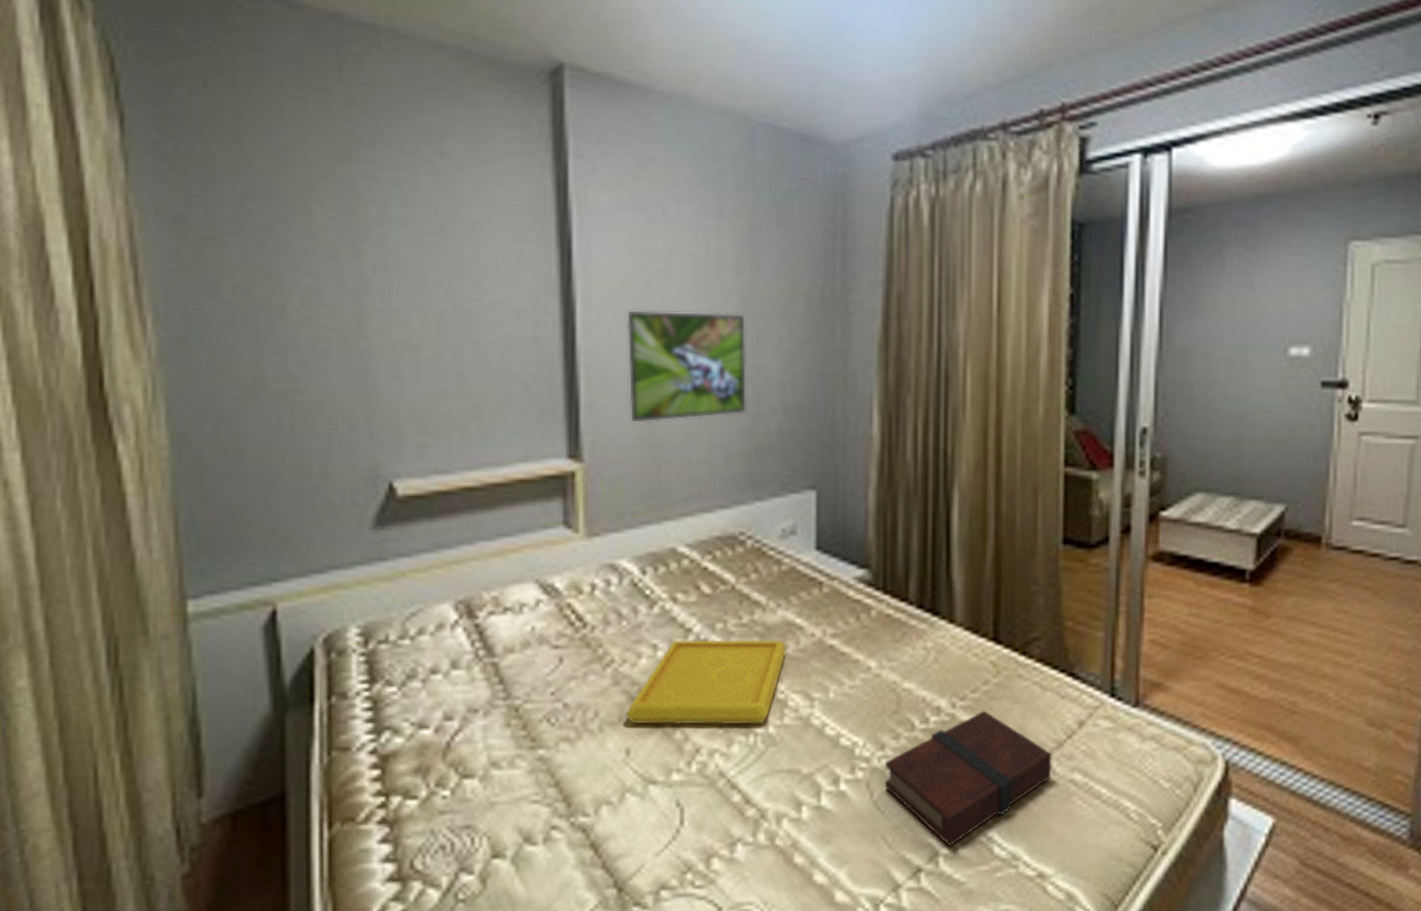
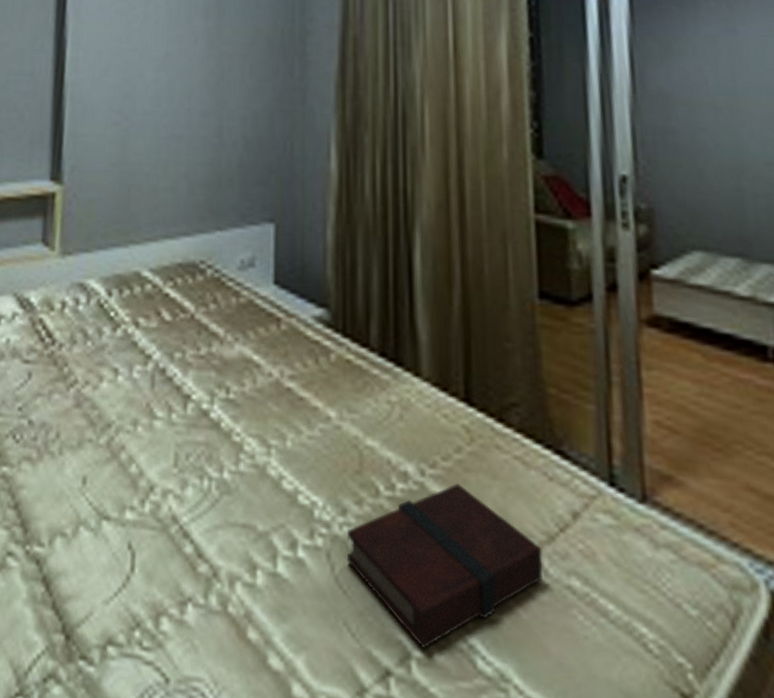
serving tray: present [625,639,786,725] -> none [84,365,243,468]
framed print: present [627,310,747,424] -> none [105,50,212,151]

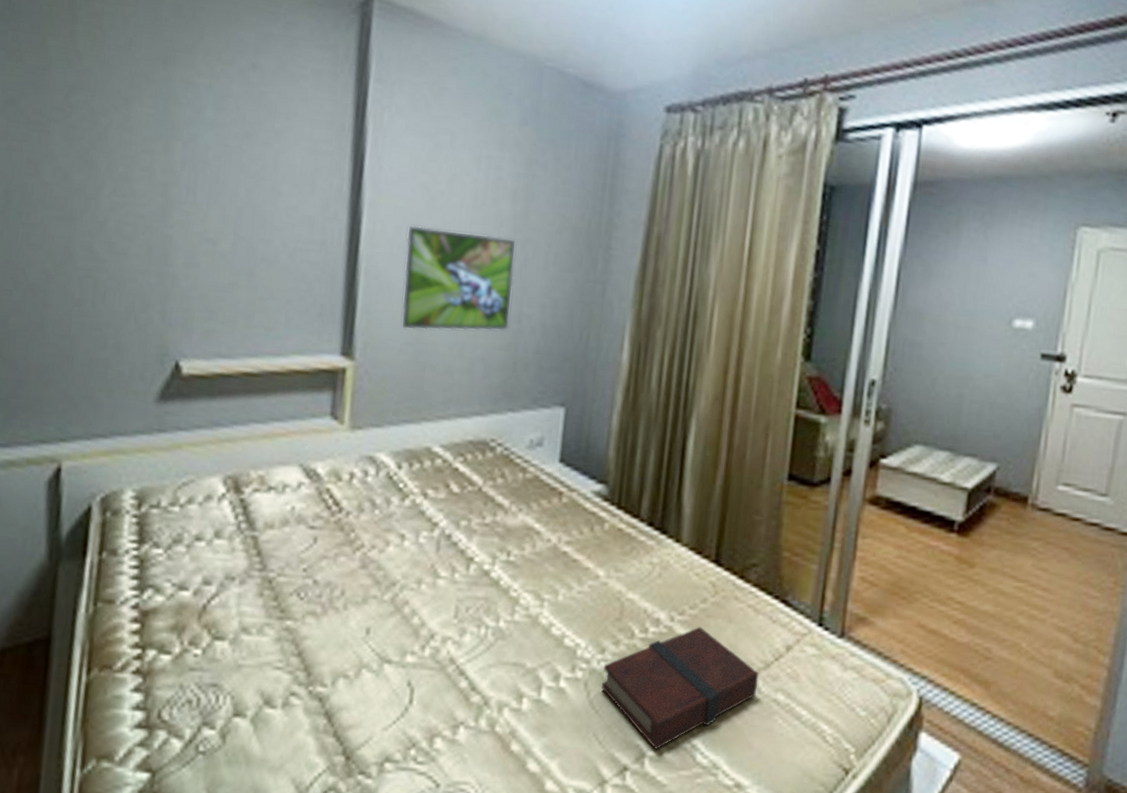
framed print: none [105,50,212,151] -> present [400,225,517,331]

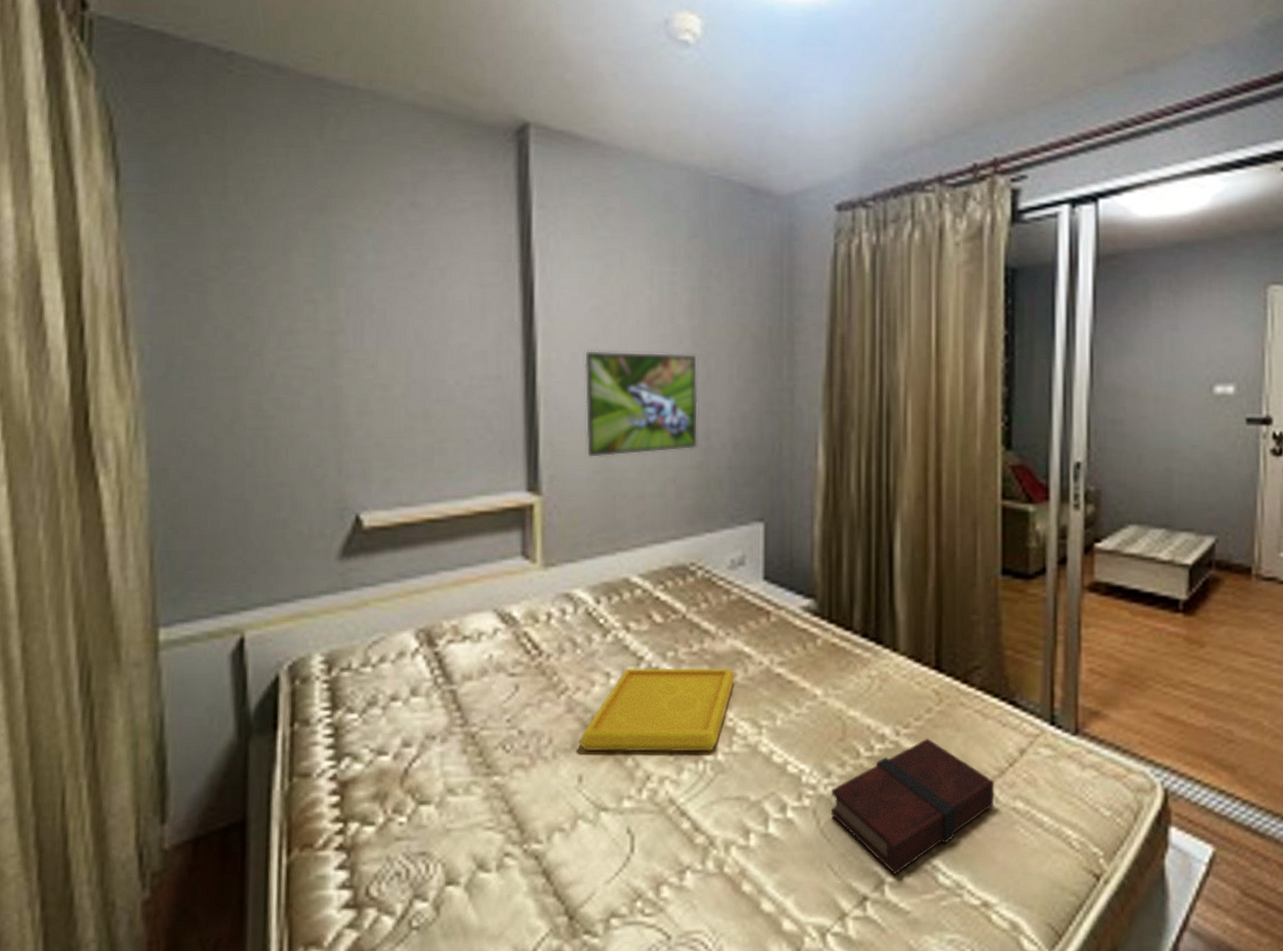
serving tray: none [369,531,524,618] -> present [578,667,735,752]

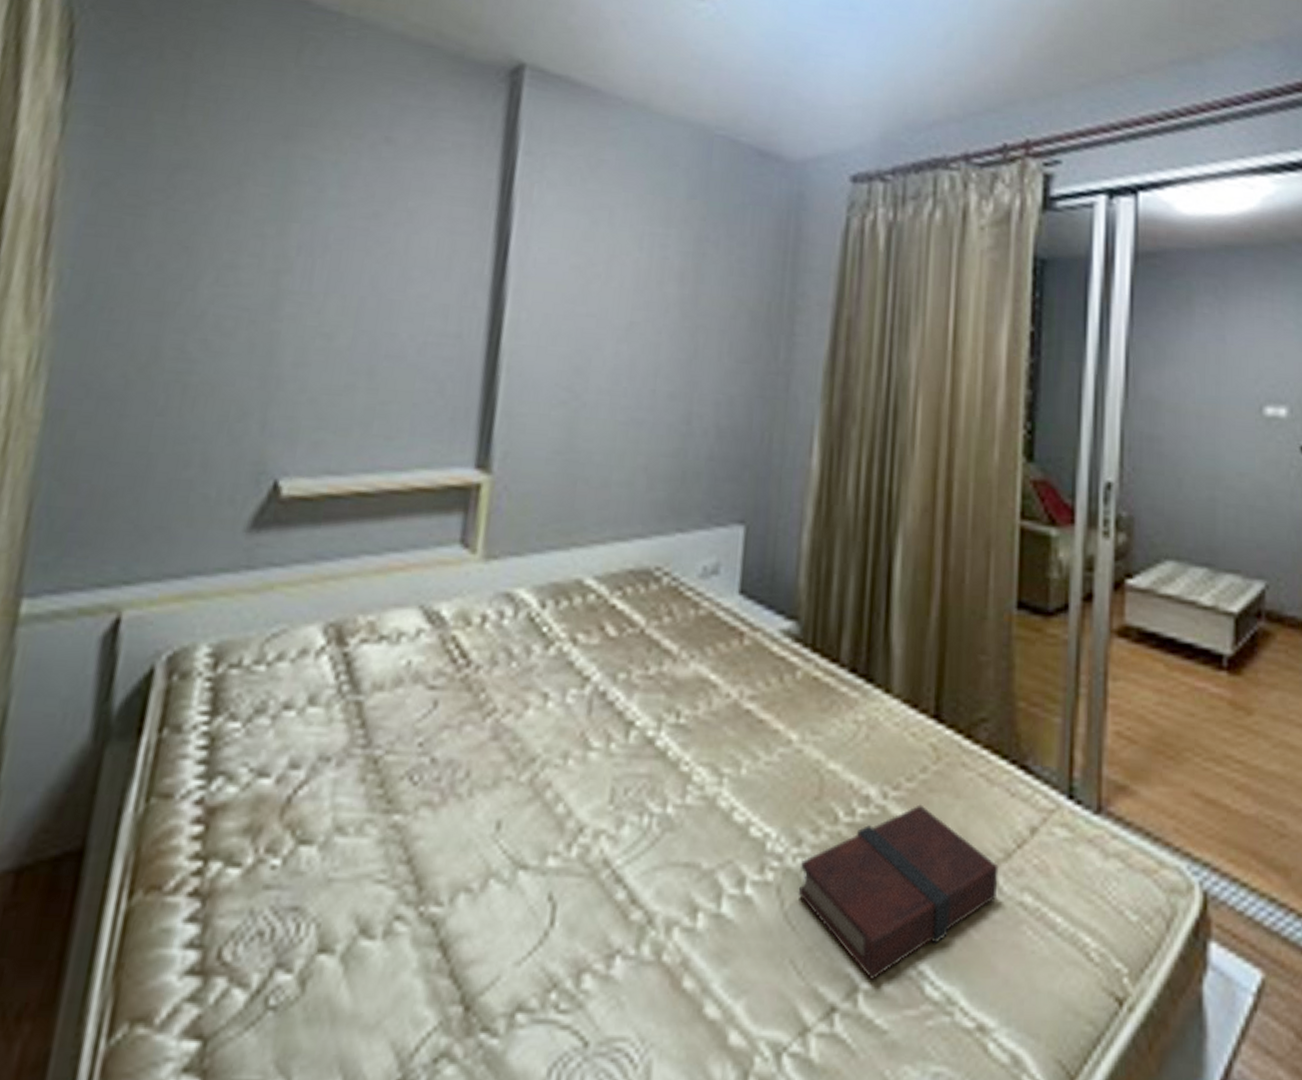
serving tray: present [578,667,735,752] -> none [501,688,697,802]
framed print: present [584,351,699,459] -> none [548,313,685,436]

